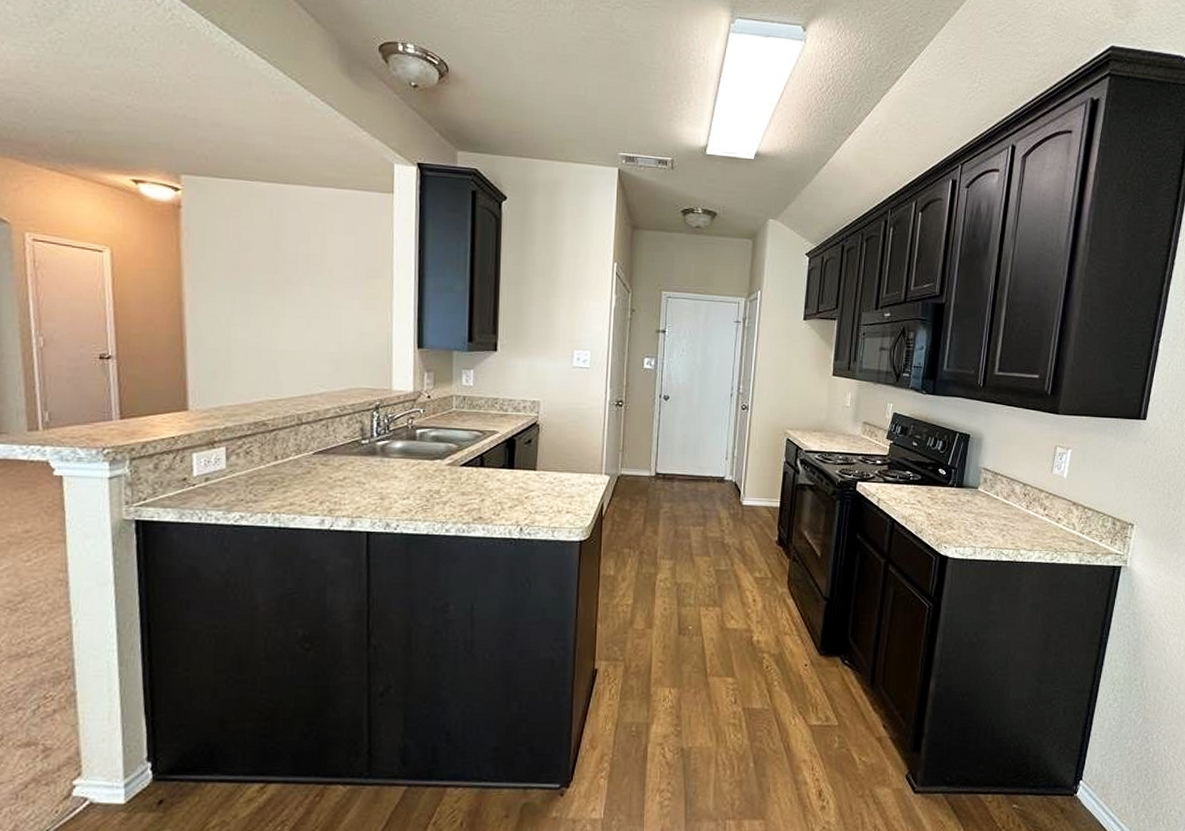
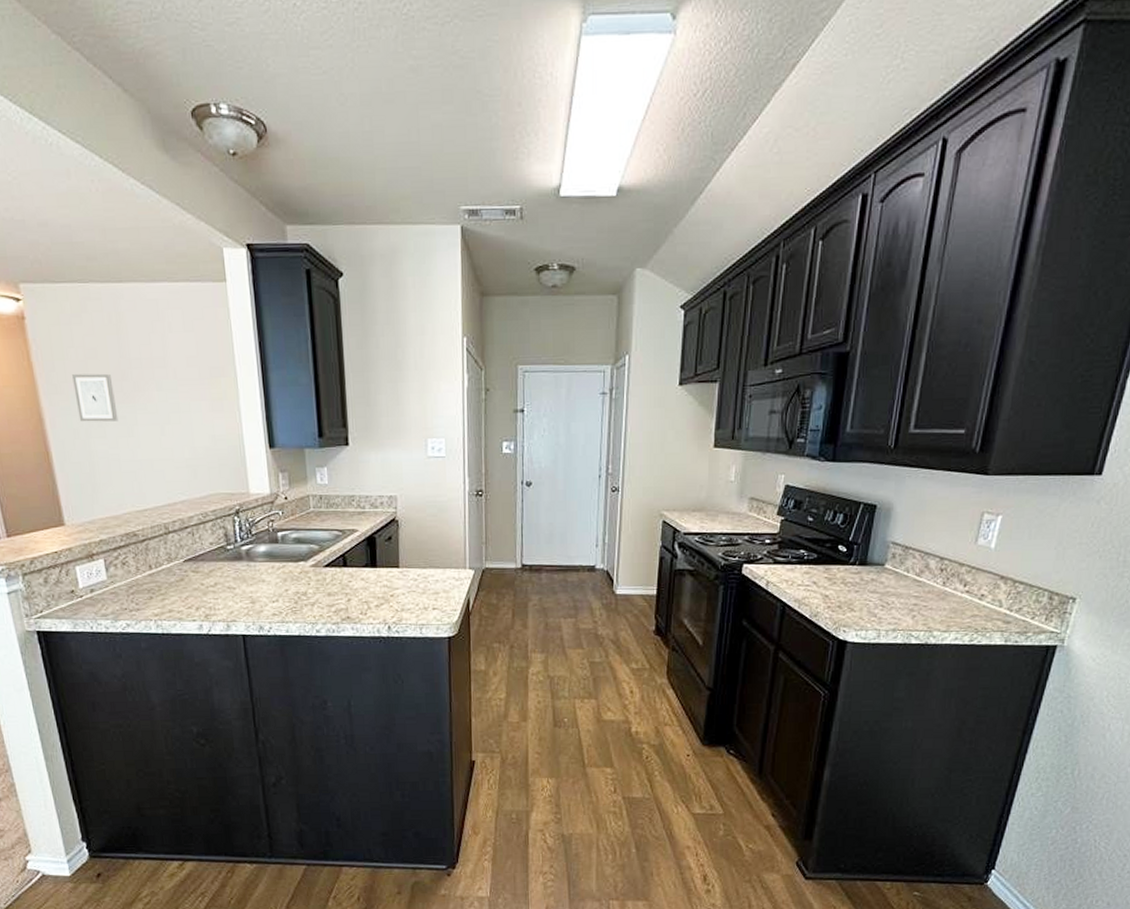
wall art: none [221,263,265,311] -> present [72,373,119,422]

